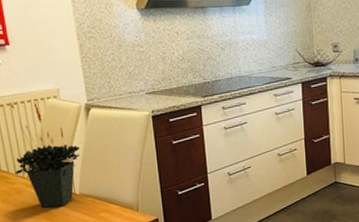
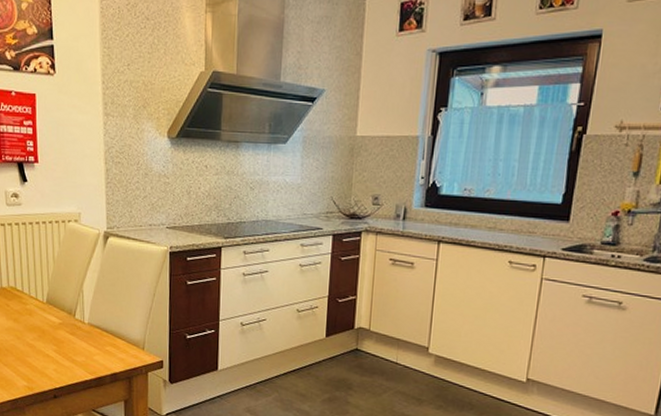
potted plant: present [9,102,80,208] -> none [29,221,94,334]

